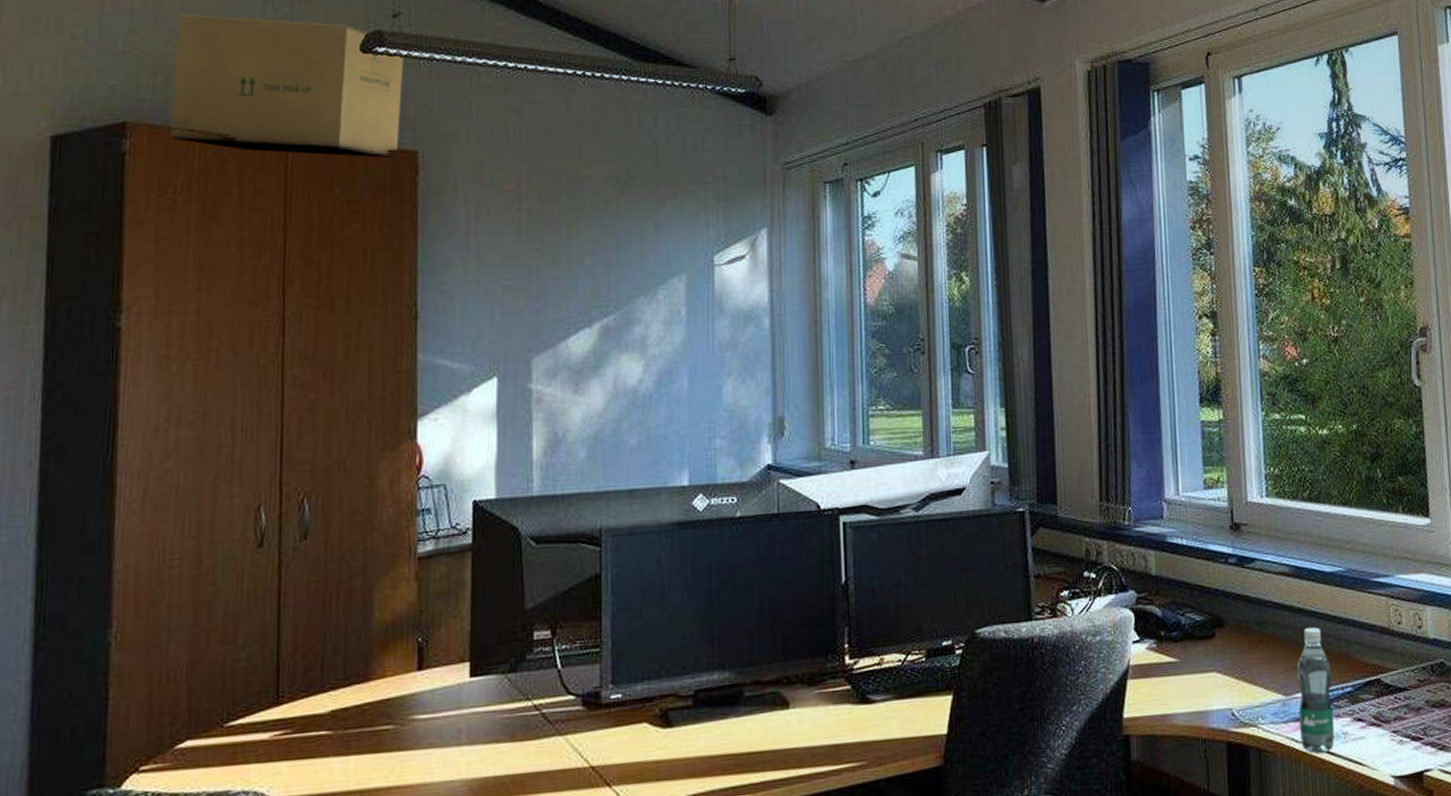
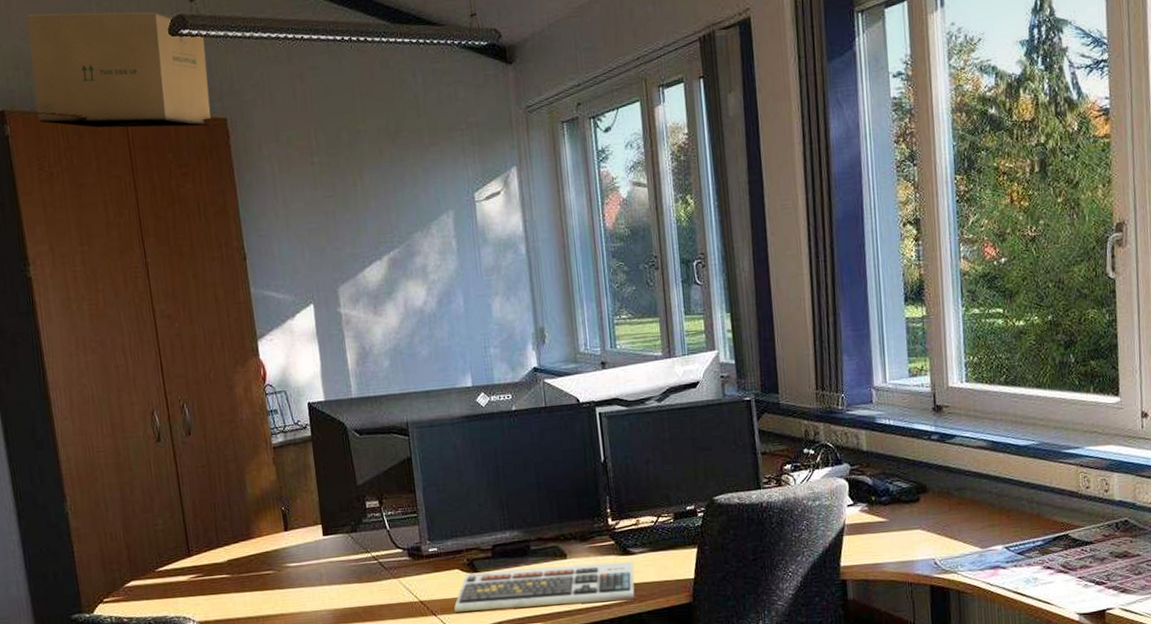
computer keyboard: none [636,711,873,782] -> present [454,561,635,612]
bottle: present [1296,627,1335,754] -> none [992,492,1026,595]

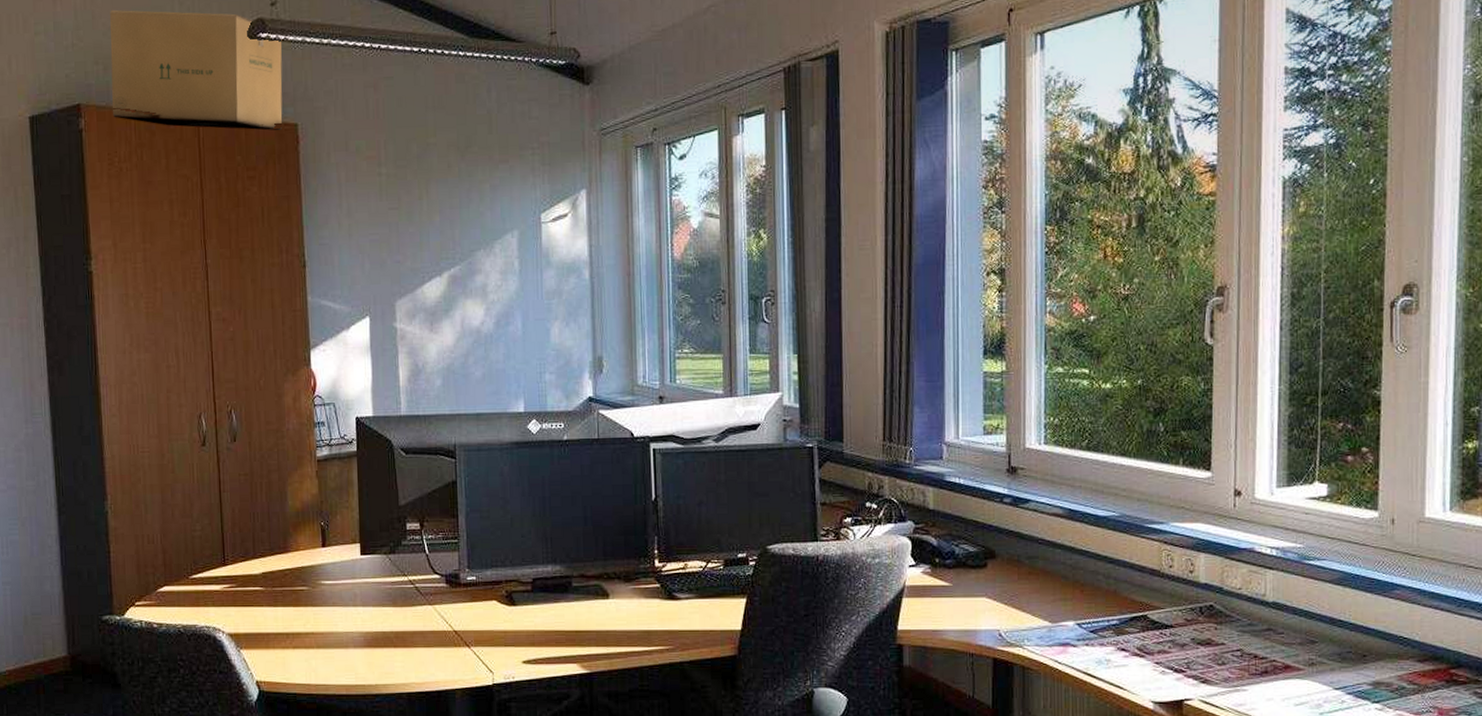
computer keyboard: present [454,561,635,612] -> none [489,605,678,648]

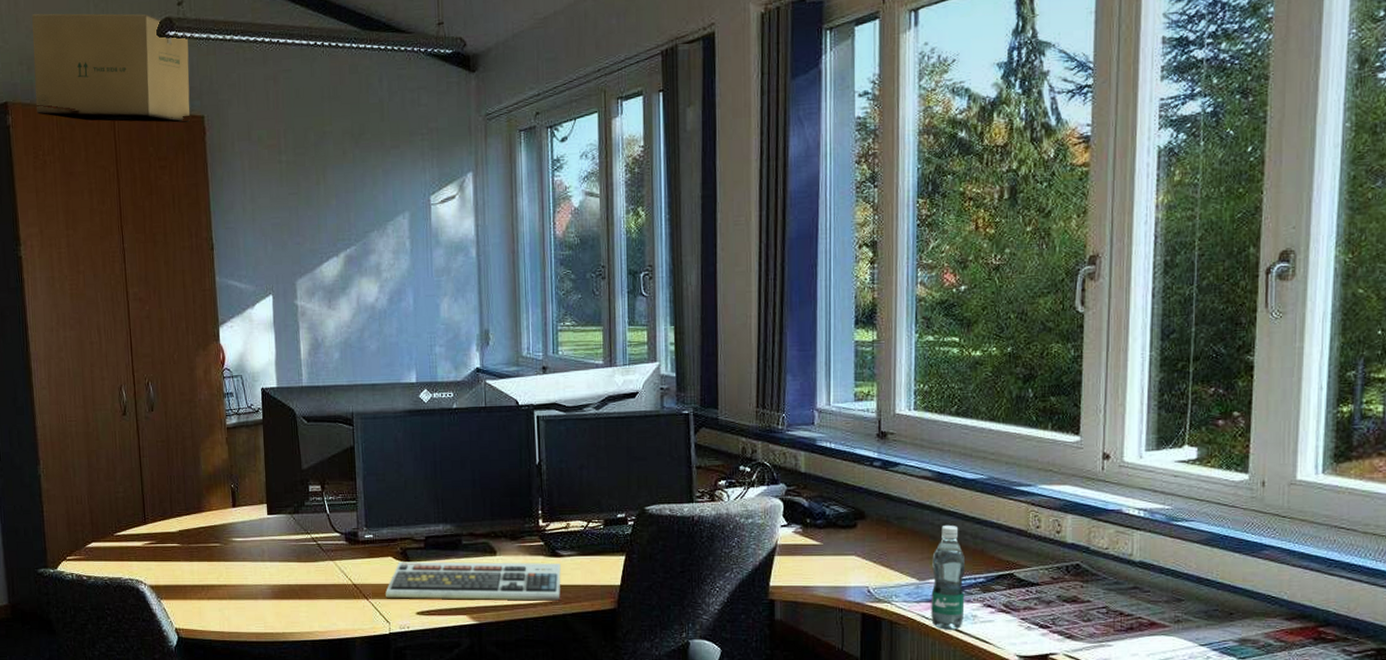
computer keyboard: none [489,605,678,648] -> present [385,561,561,601]
bottle: none [1064,565,1099,675] -> present [931,526,966,630]

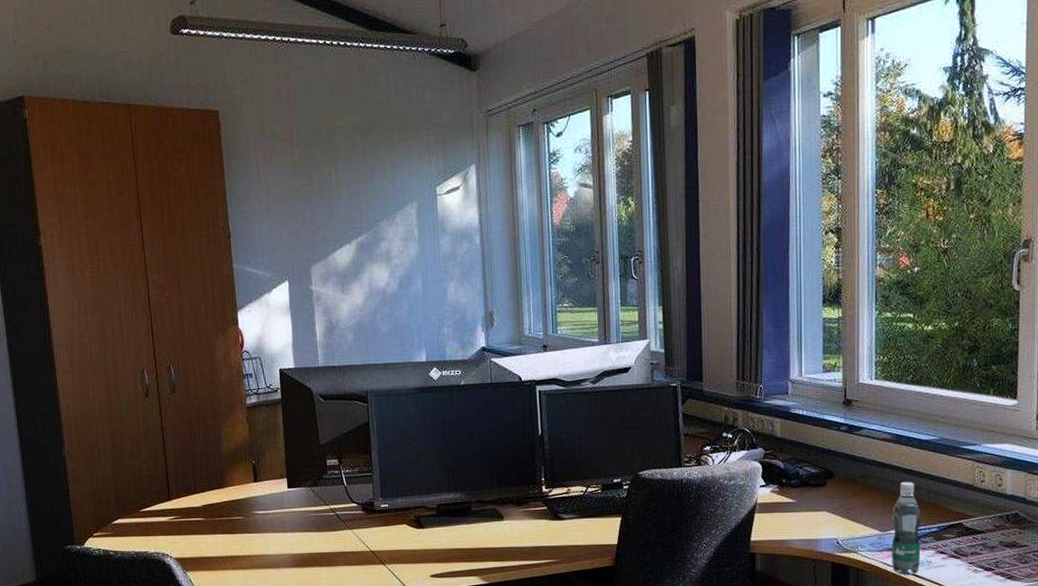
box: present [32,13,190,123] -> none [46,10,205,117]
computer keyboard: present [385,561,561,601] -> none [401,525,563,563]

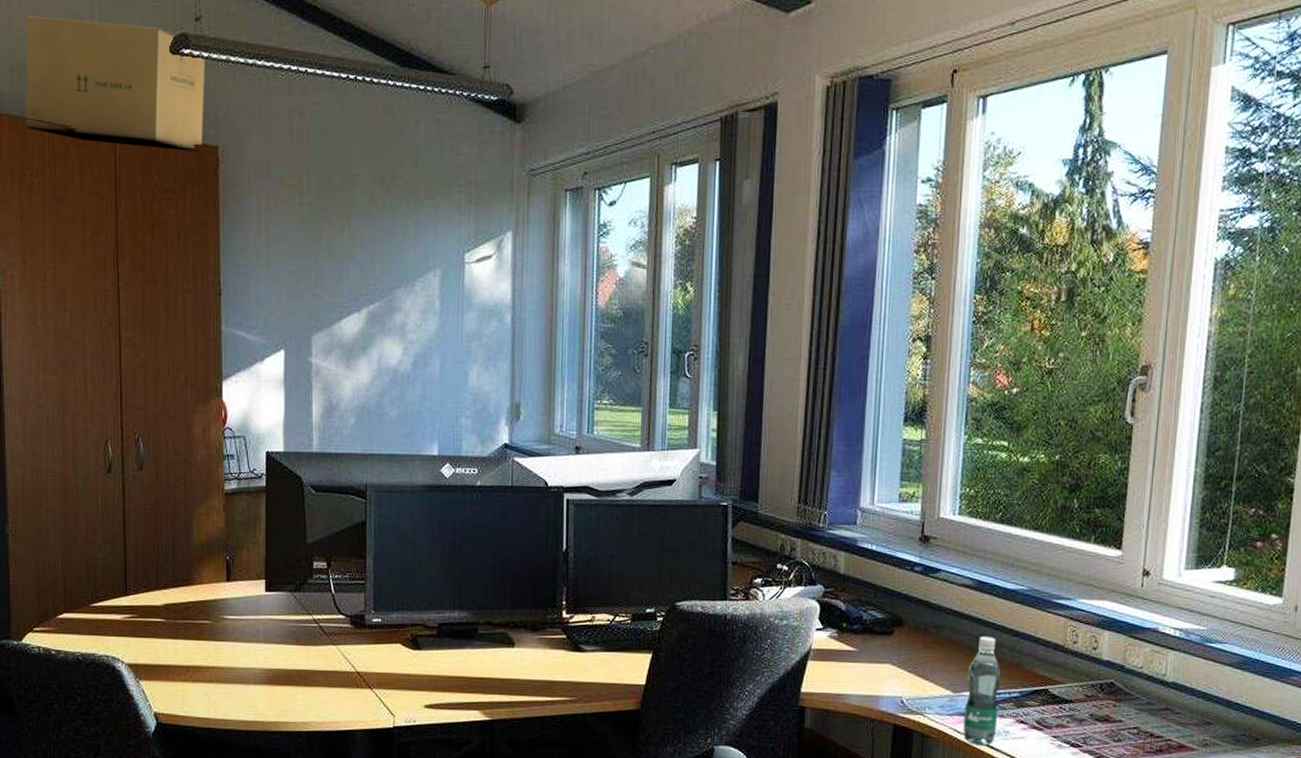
box: none [46,10,205,117] -> present [25,15,206,151]

